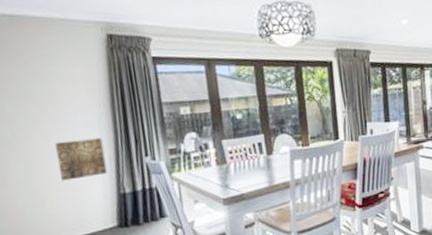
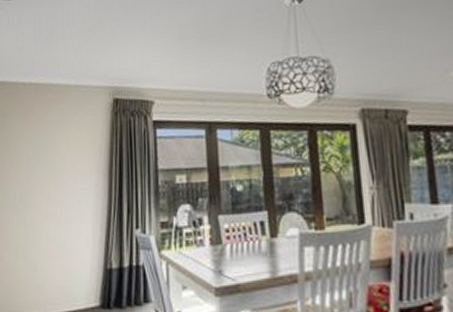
wall art: present [54,138,108,181] -> none [53,205,97,249]

